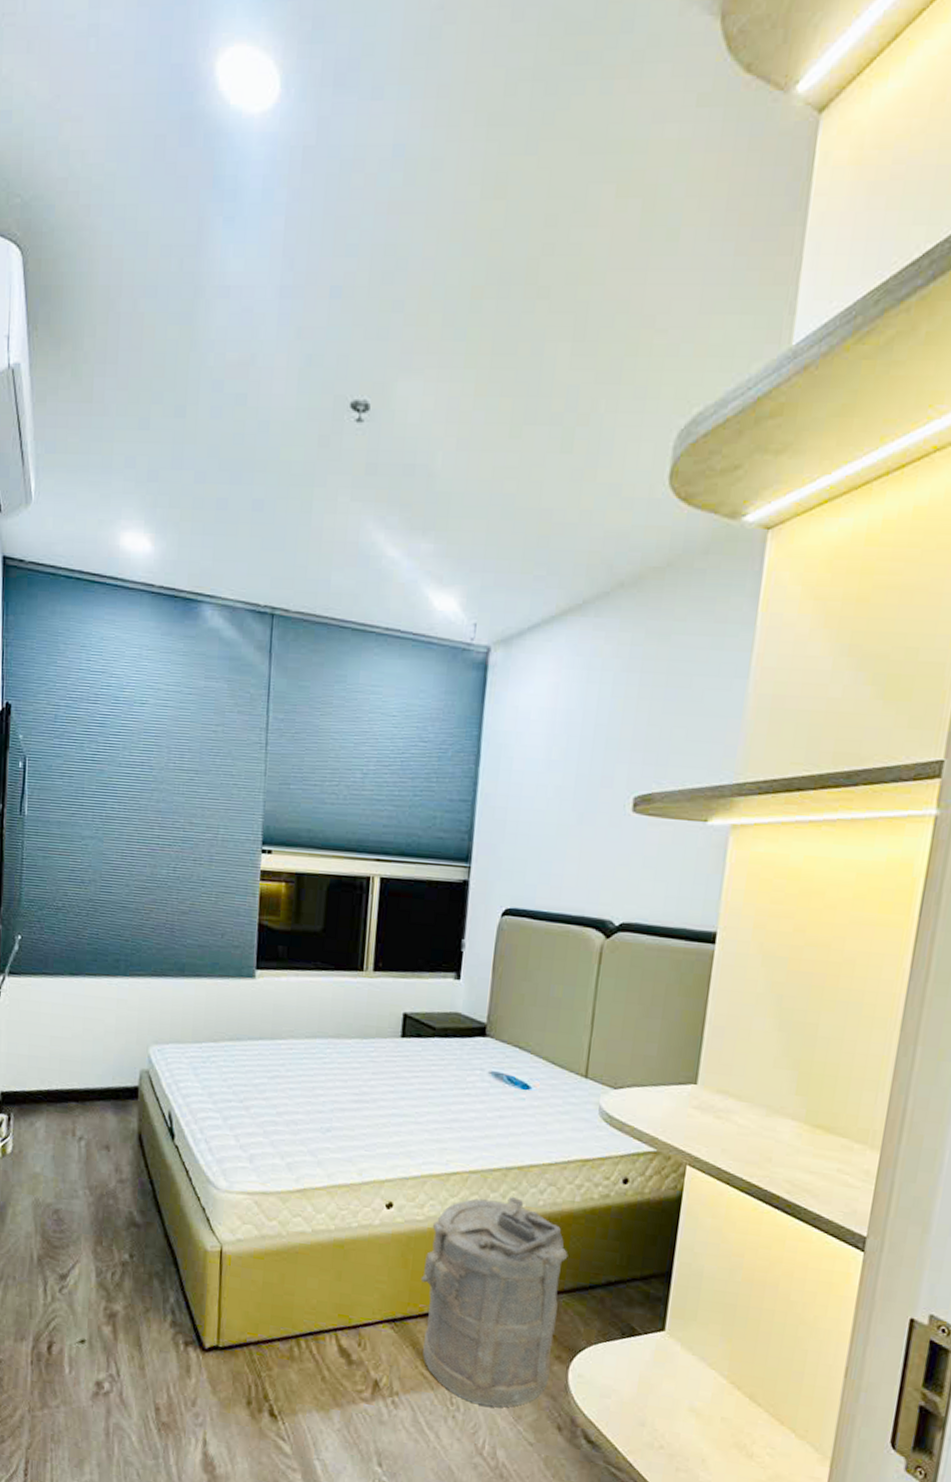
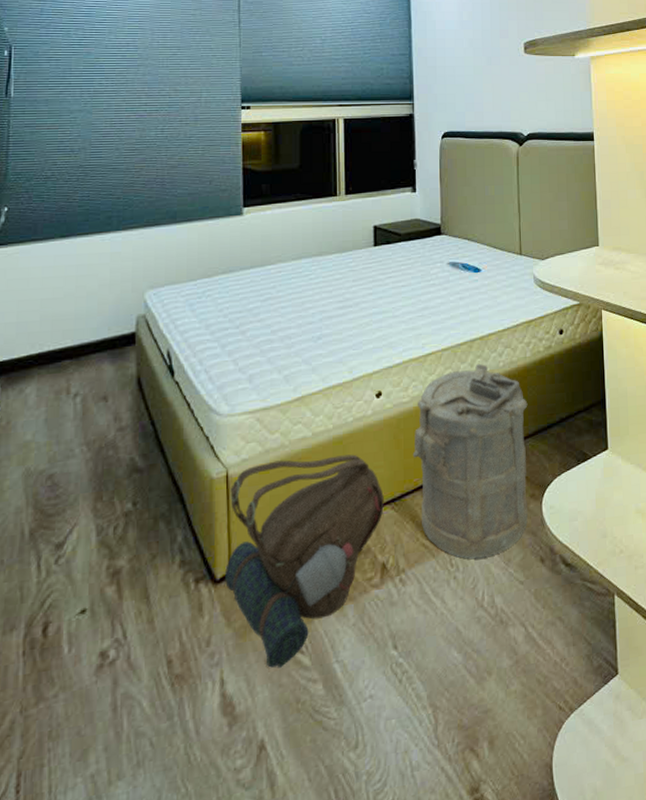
backpack: none [213,1248,384,1447] -> present [225,454,384,668]

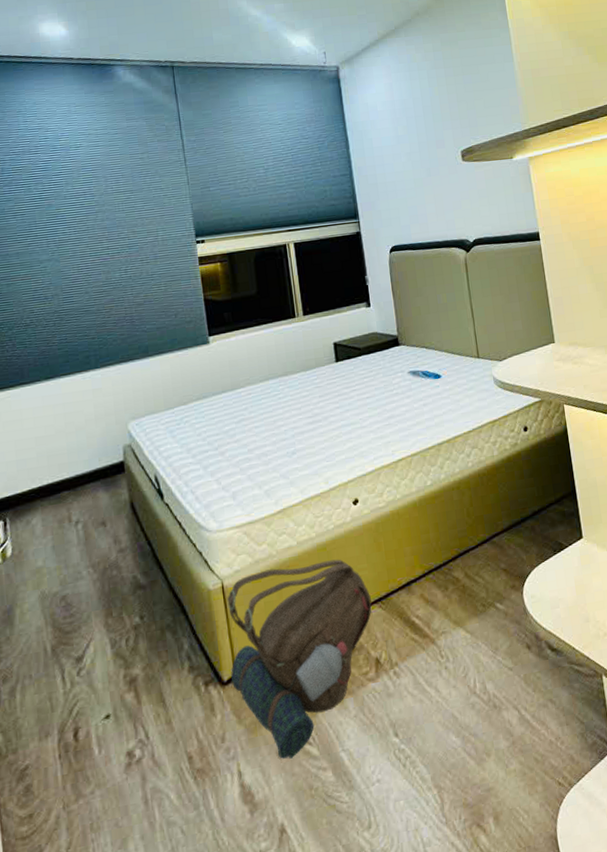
laundry hamper: present [412,363,528,559] -> none [393,465,511,650]

